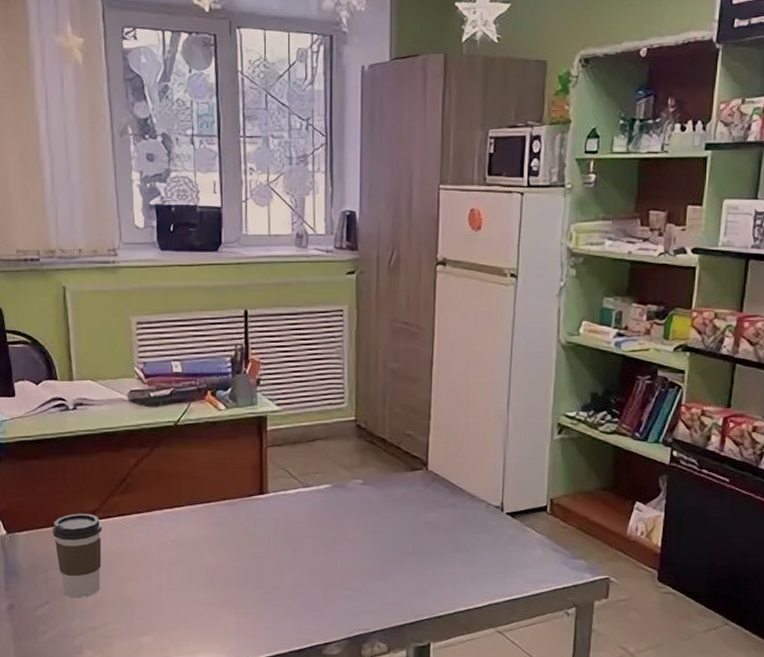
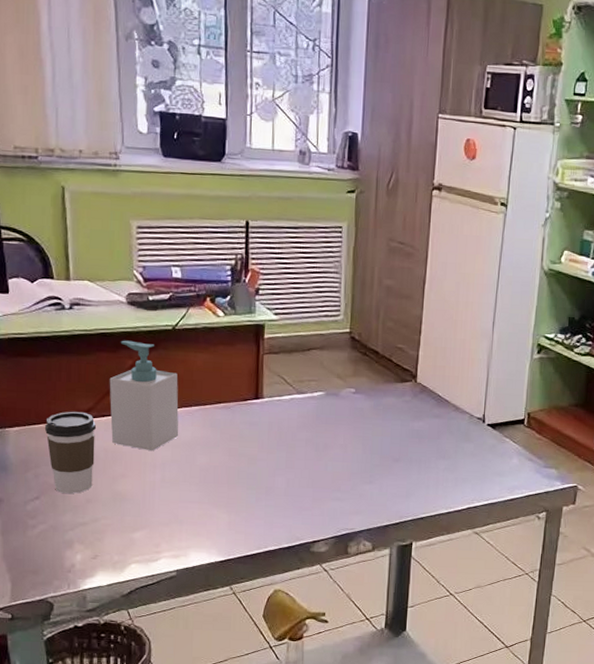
soap bottle: none [114,438,184,552] -> present [109,340,179,452]

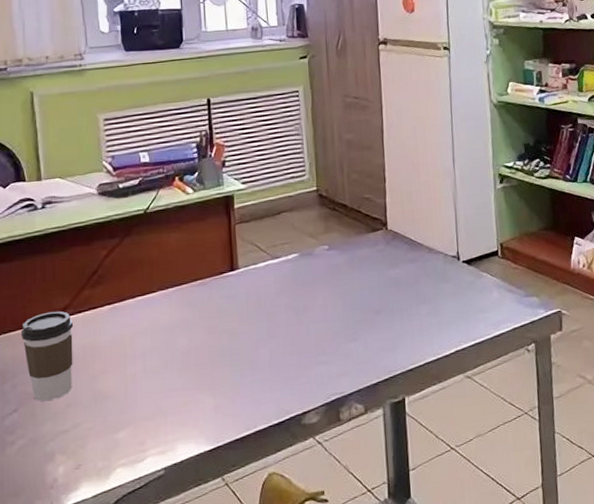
soap bottle: present [109,340,179,452] -> none [84,230,157,342]

